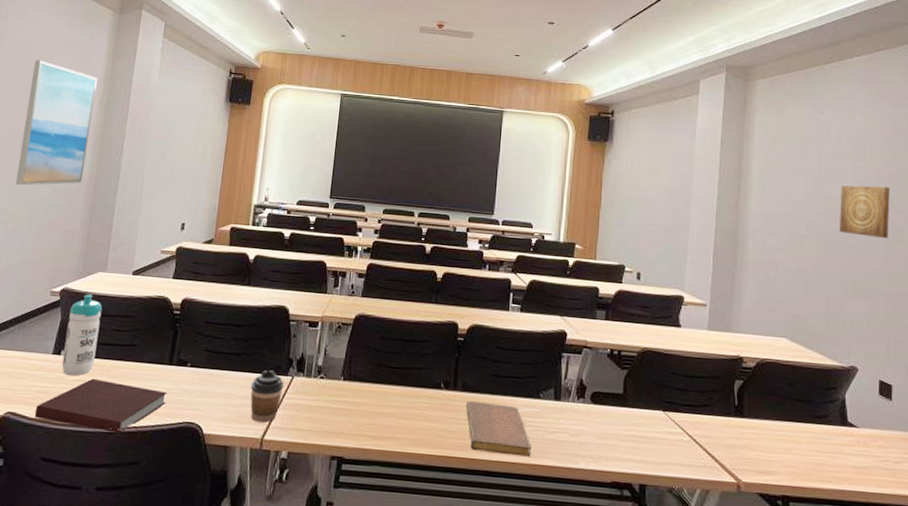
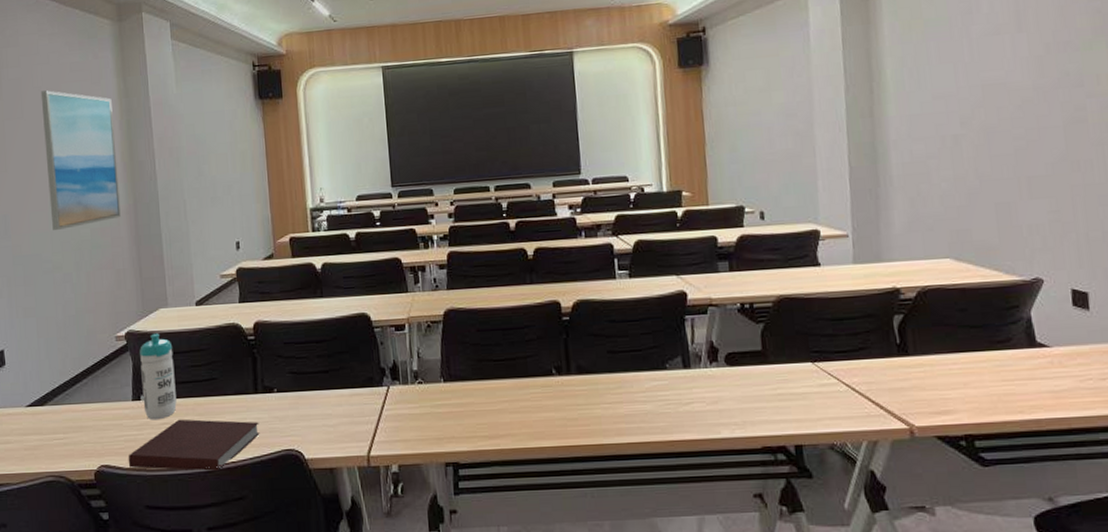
coffee cup: present [250,369,284,423] -> none [344,382,381,439]
notebook: present [466,401,532,457] -> none [584,382,666,435]
wall art: present [839,185,890,238] -> none [1000,57,1067,124]

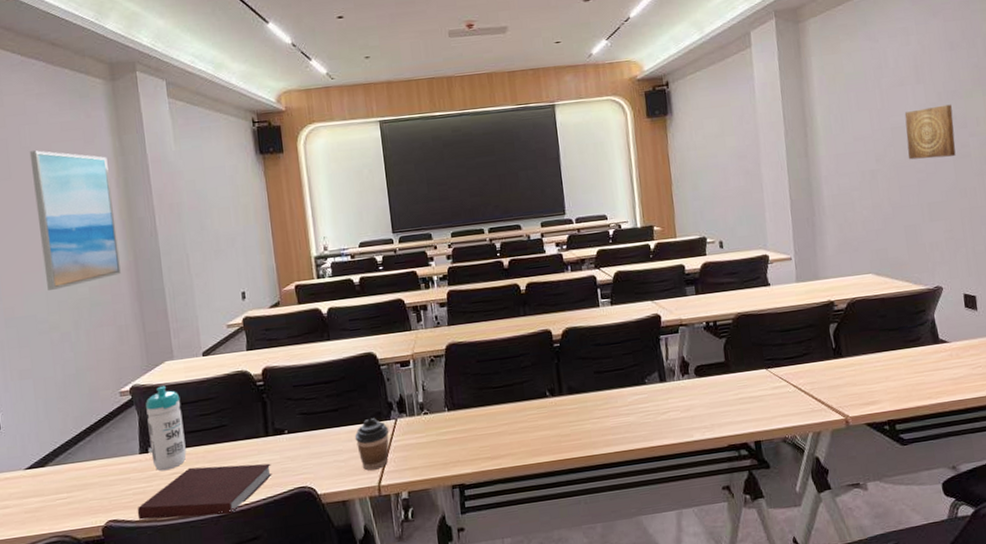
coffee cup: none [344,382,381,439] -> present [354,417,390,471]
wall art: none [1000,57,1067,124] -> present [904,104,956,160]

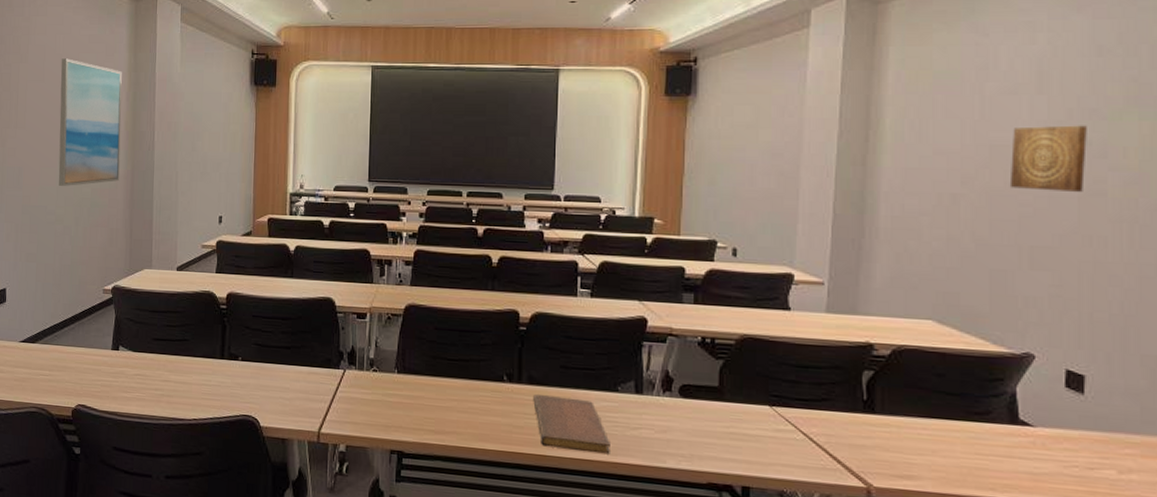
notebook: present [137,463,272,520] -> none [102,372,222,425]
water bottle: present [146,385,187,472] -> none [121,291,152,371]
coffee cup: present [354,417,390,471] -> none [302,363,337,416]
notebook: none [574,397,647,448] -> present [533,394,612,455]

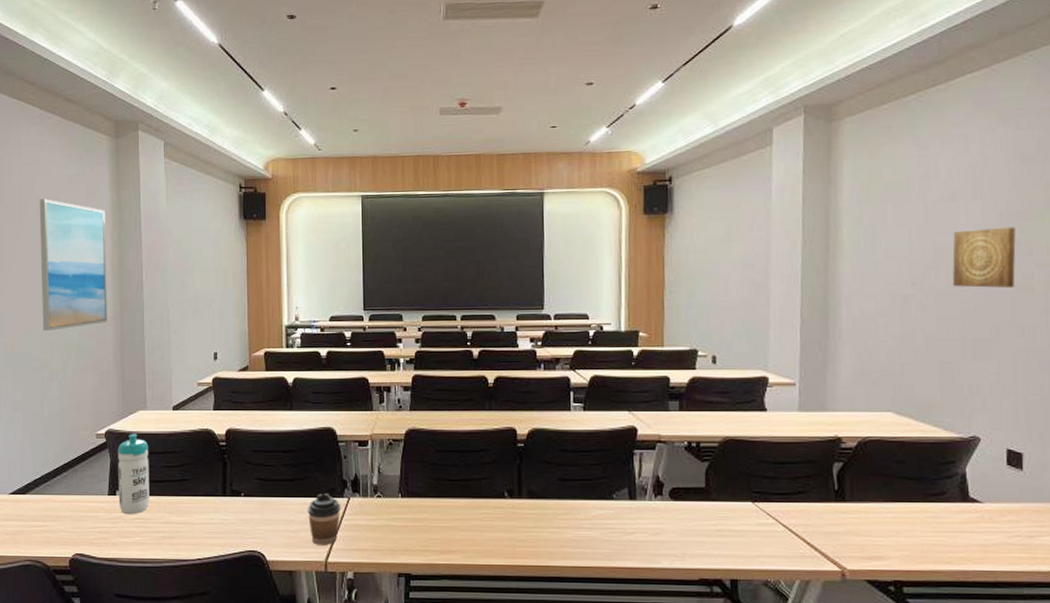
water bottle: none [121,291,152,371] -> present [118,434,150,515]
coffee cup: none [302,363,337,416] -> present [307,493,341,545]
notebook: present [533,394,612,455] -> none [534,508,610,560]

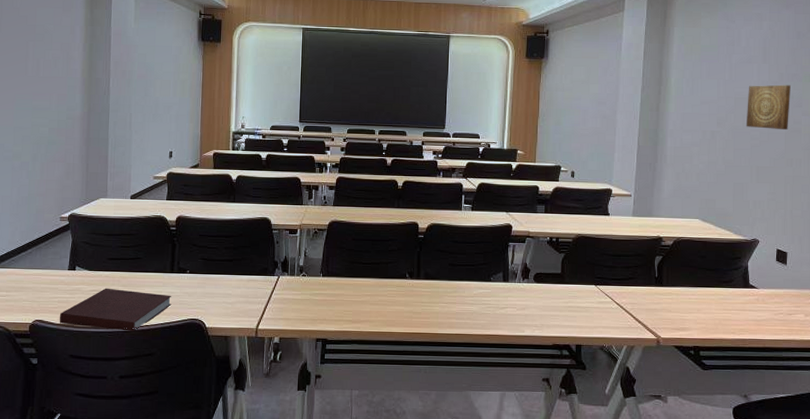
wall art: present [39,199,107,332] -> none [16,11,79,127]
notebook: none [101,515,226,566] -> present [59,288,172,331]
water bottle: present [118,434,150,515] -> none [77,218,108,287]
coffee cup: present [307,493,341,545] -> none [243,271,272,315]

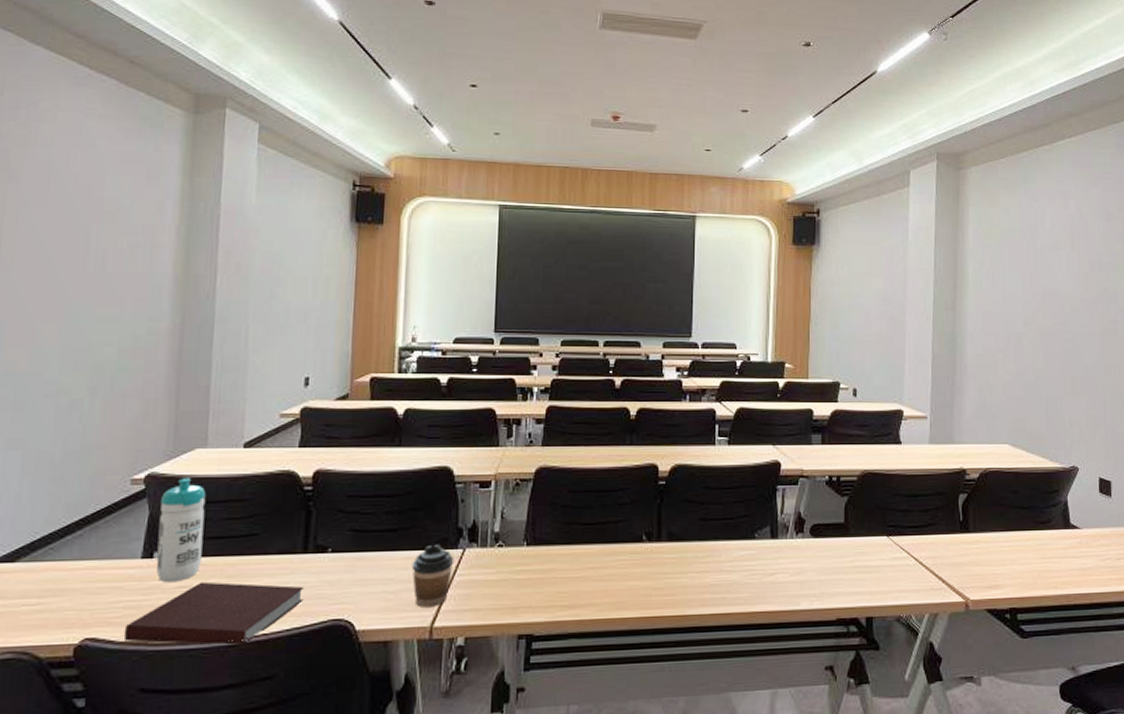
water bottle: none [77,218,108,287] -> present [155,478,206,583]
coffee cup: none [243,271,272,315] -> present [411,544,454,607]
wall art: present [746,84,791,129] -> none [1056,276,1104,330]

